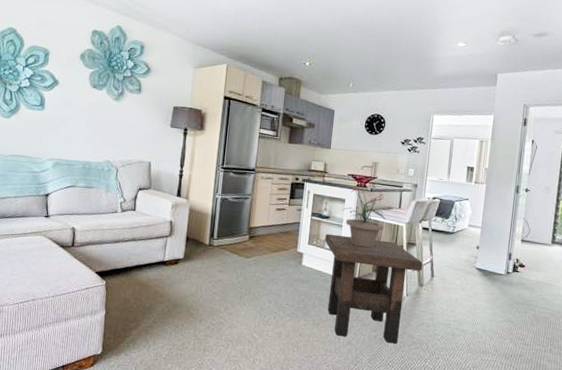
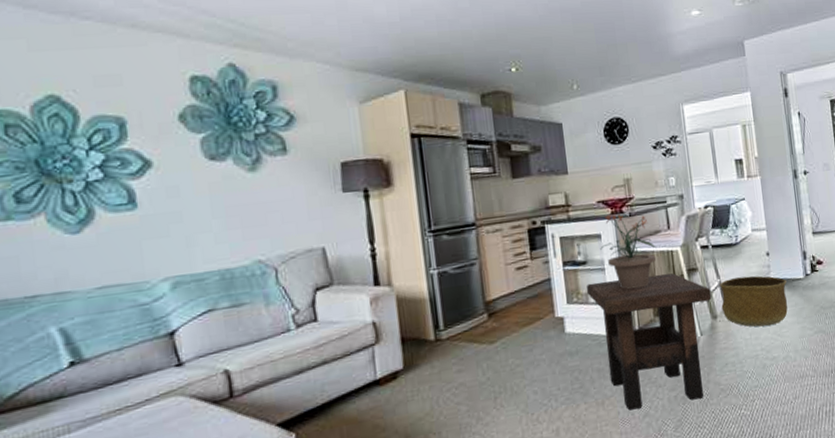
basket: none [428,259,489,305] -> present [720,275,788,327]

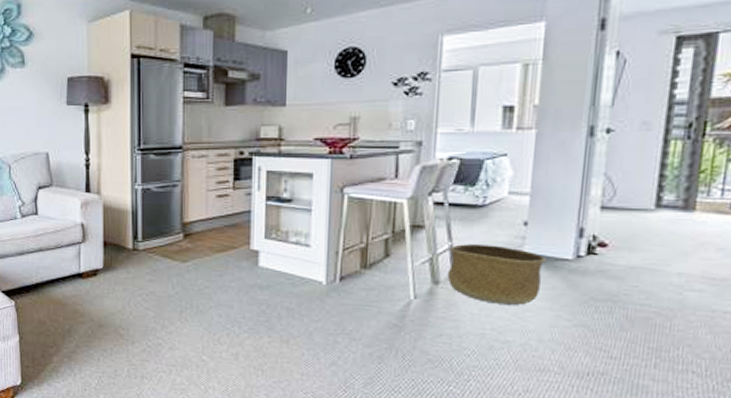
side table: present [586,273,712,411] -> none [287,222,437,363]
potted plant: present [600,214,657,289] -> none [310,153,377,236]

